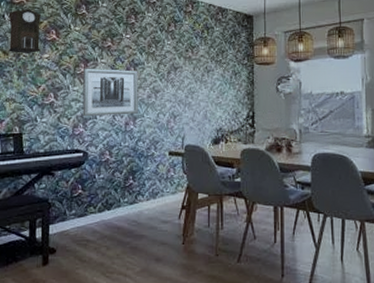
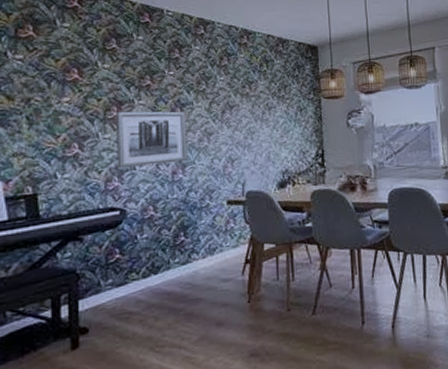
pendulum clock: present [8,9,42,81] -> none [12,44,58,131]

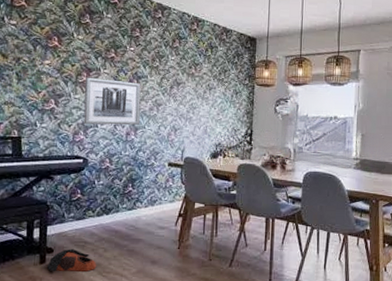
bag: none [82,324,147,358] -> present [47,249,97,272]

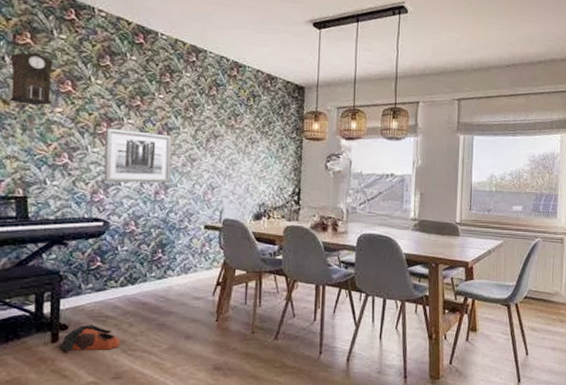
pendulum clock: none [7,13,44,86] -> present [9,52,54,137]

